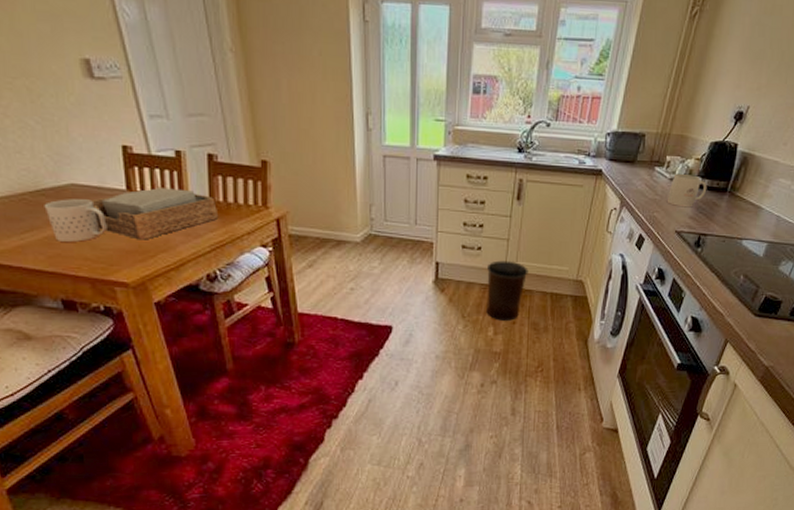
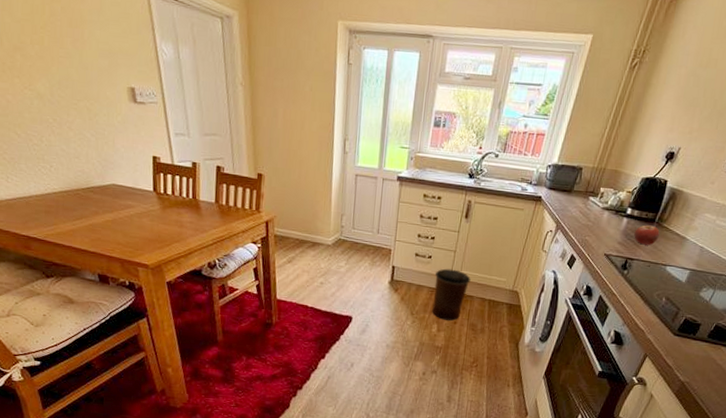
mug: present [44,199,107,242] -> none [92,195,137,230]
napkin holder: present [91,188,217,240] -> none [126,191,221,232]
mug: present [667,174,707,208] -> none [598,204,637,234]
fruit: none [706,195,733,218] -> present [634,225,660,246]

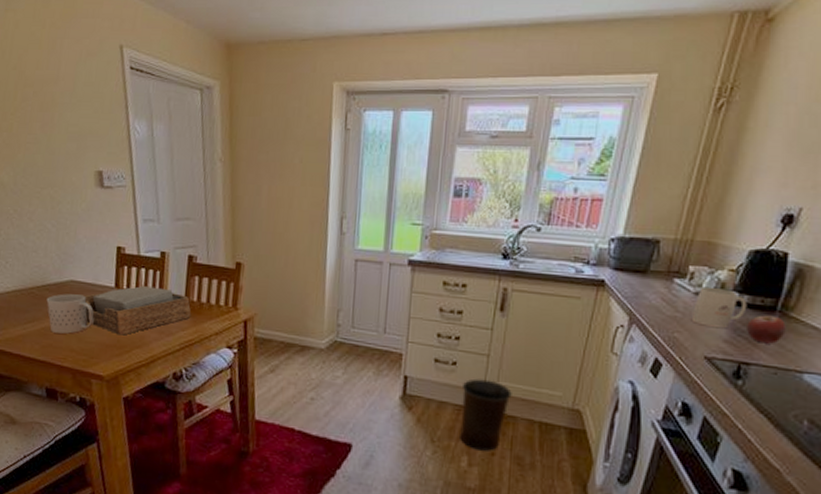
mug: none [92,195,137,230] -> present [46,294,94,334]
napkin holder: none [126,191,221,232] -> present [84,286,191,335]
mug: none [598,204,637,234] -> present [691,288,748,329]

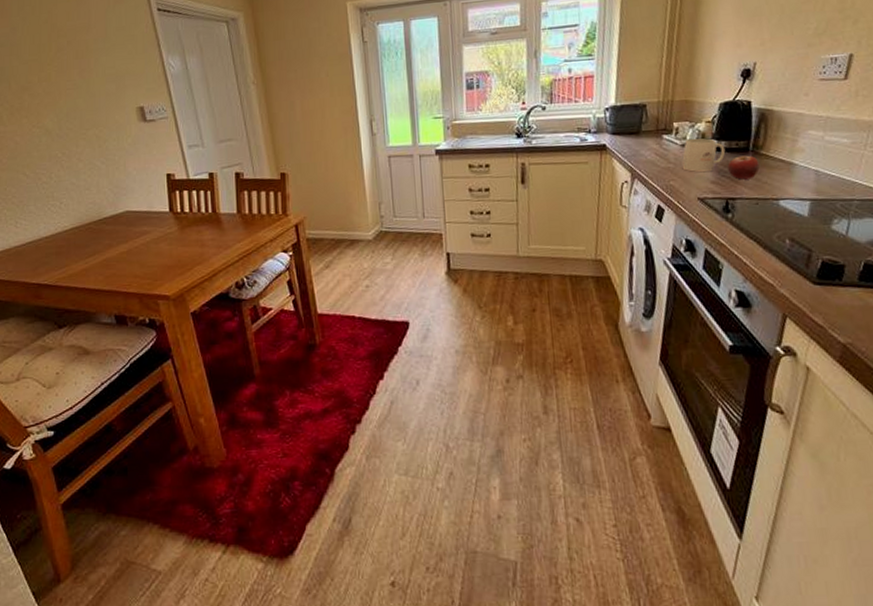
mug: present [46,294,94,334] -> none [105,223,153,262]
napkin holder: present [84,286,191,335] -> none [141,206,244,255]
waste bin: present [460,378,512,451] -> none [498,245,543,309]

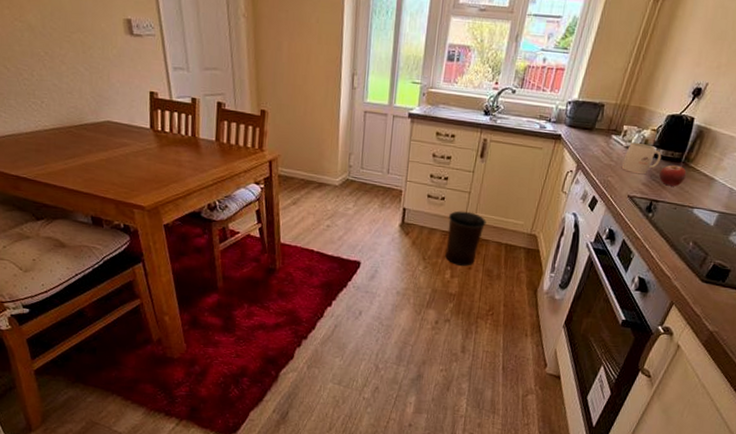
waste bin: none [498,245,543,309] -> present [445,211,486,266]

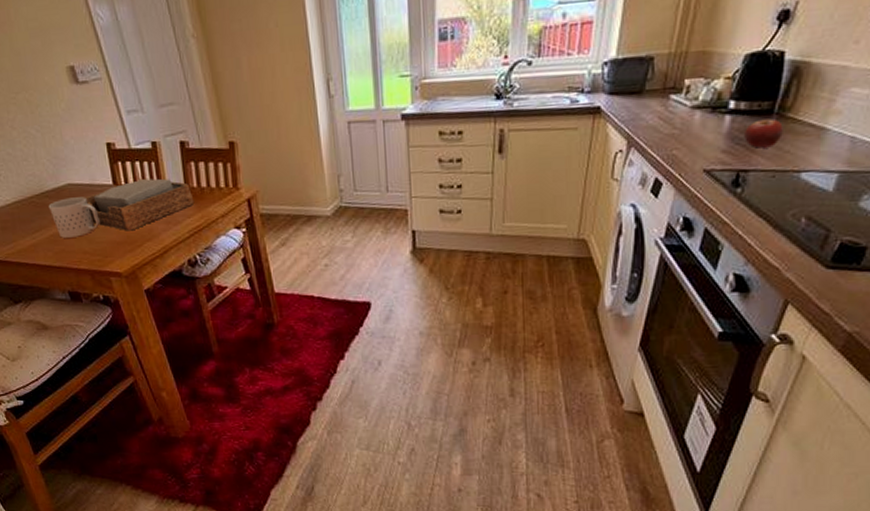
mug: none [85,133,132,169] -> present [48,197,100,238]
napkin holder: none [122,128,221,171] -> present [85,178,193,231]
waste bin: present [445,211,486,266] -> none [469,222,518,291]
mug: present [621,143,662,175] -> none [689,98,745,141]

